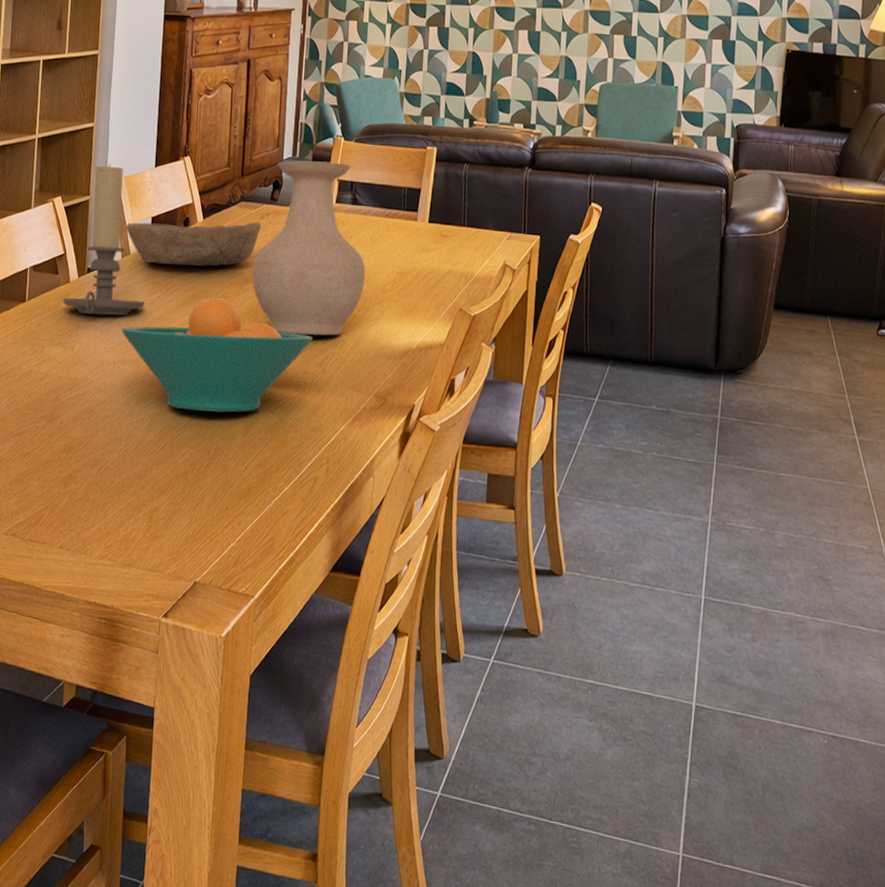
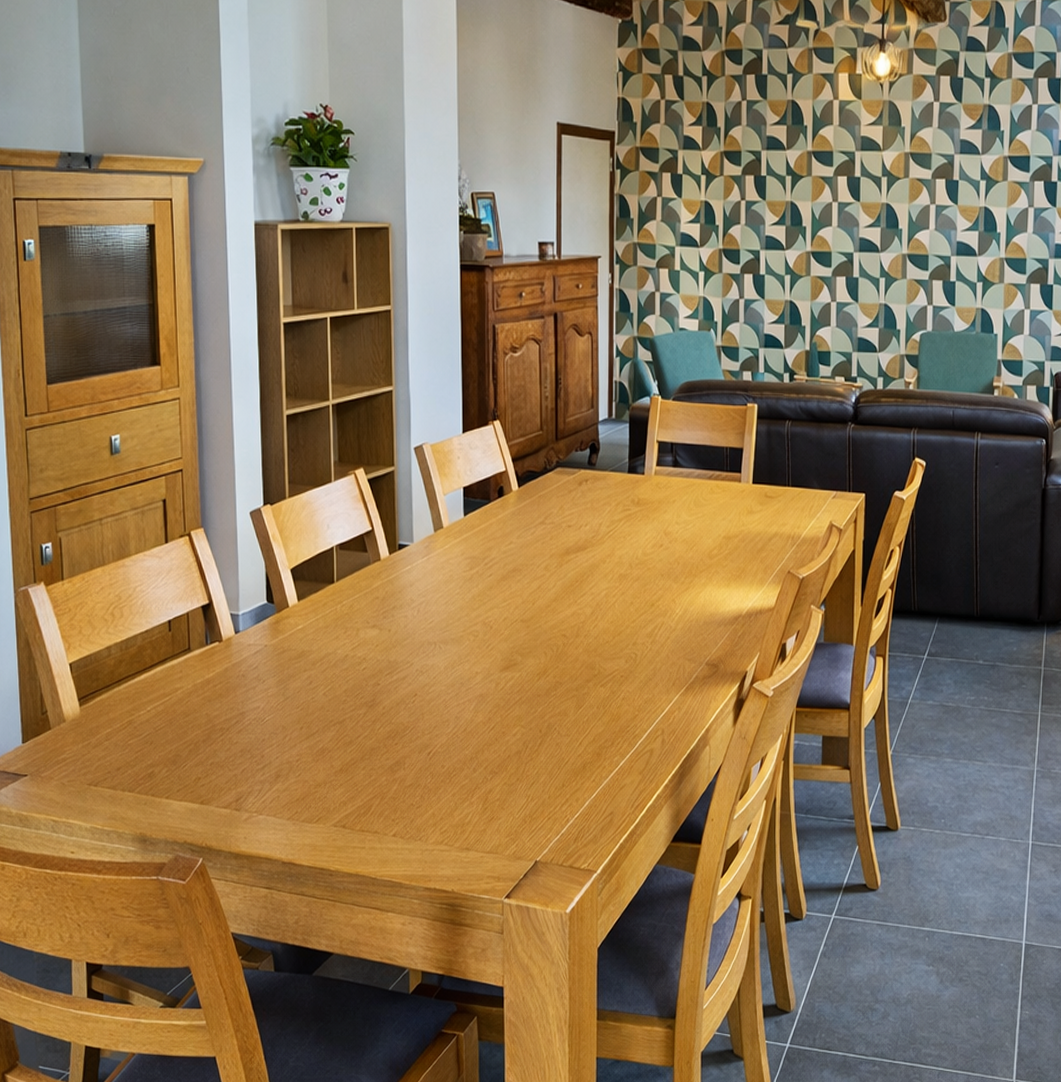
candle holder: present [63,164,145,316] -> none [375,431,463,594]
fruit bowl: present [121,297,313,413] -> none [440,570,641,689]
bowl: present [126,222,262,267] -> none [437,489,581,538]
vase: present [252,160,366,336] -> none [574,422,690,605]

